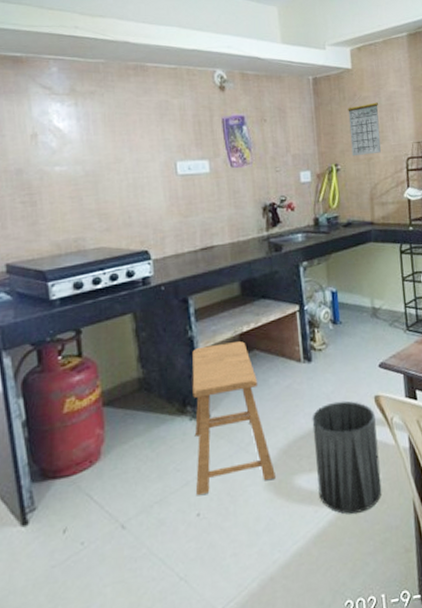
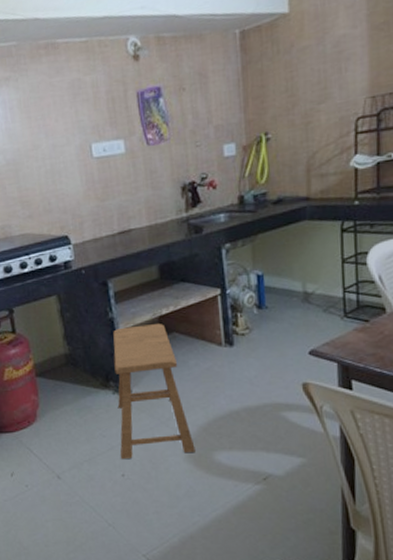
trash can: present [312,400,382,514] -> none [233,386,307,492]
calendar: present [347,95,382,157] -> none [282,44,324,122]

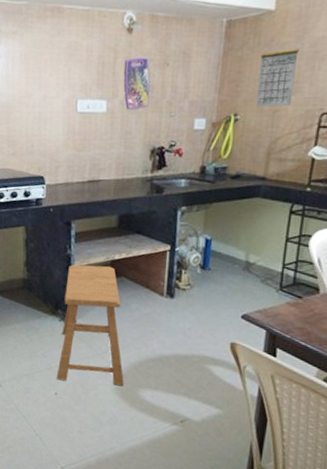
calendar: none [282,44,324,122] -> present [256,40,299,107]

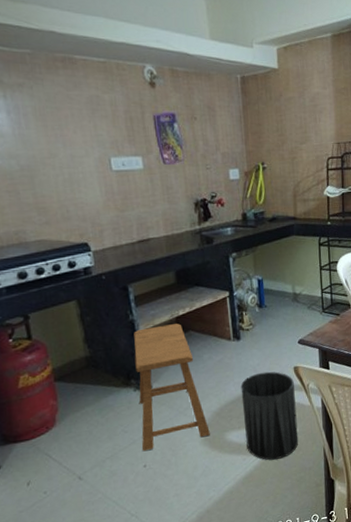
trash can: none [160,337,228,437] -> present [240,371,299,460]
calendar: present [256,40,299,107] -> none [274,95,305,156]

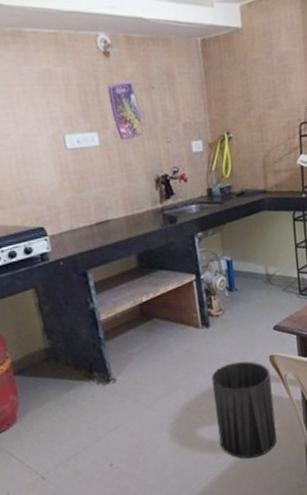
stool: present [134,323,210,452] -> none [95,311,180,450]

